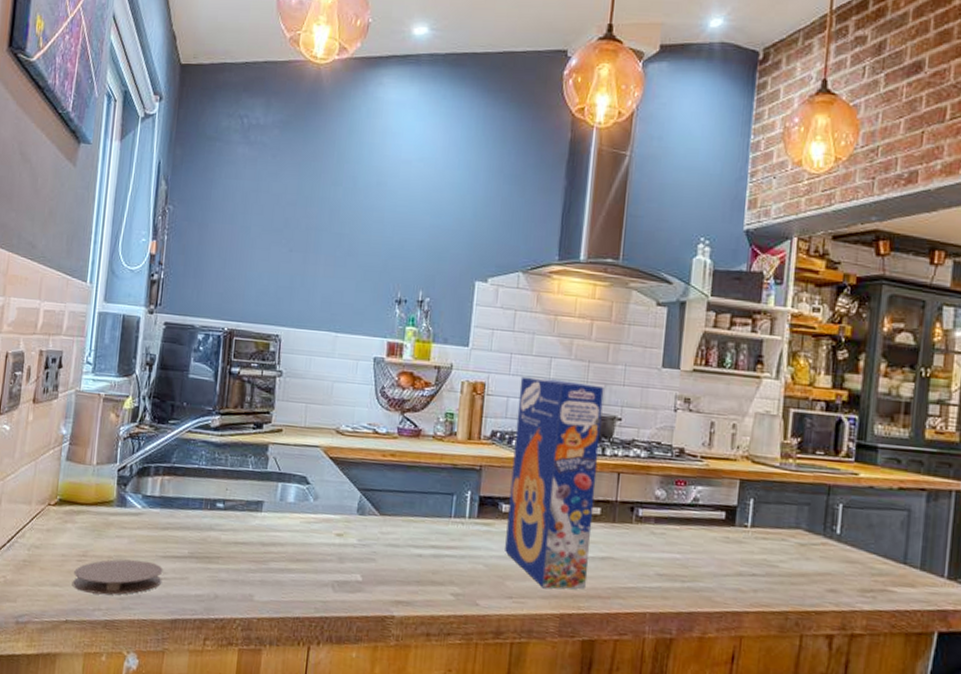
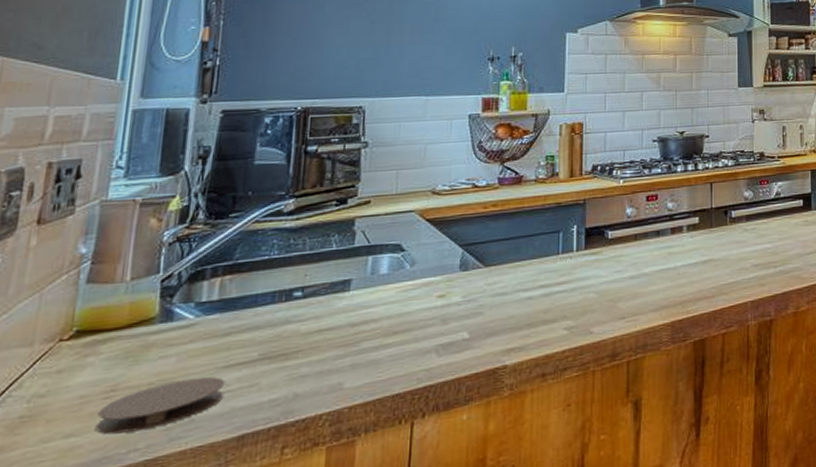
cereal box: present [505,376,604,589] -> none [614,110,693,302]

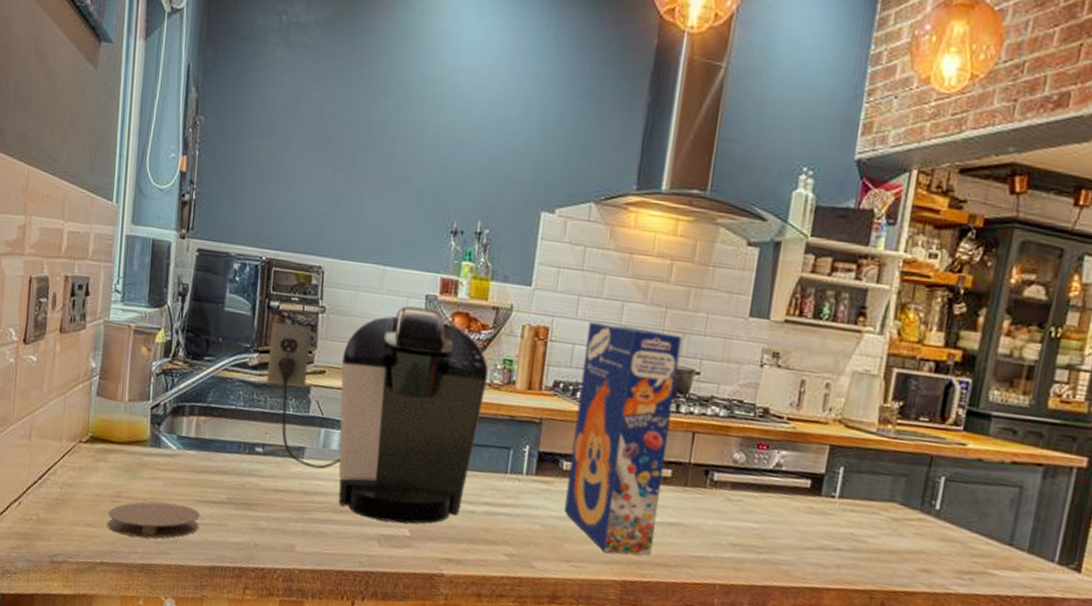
coffee maker: none [304,126,534,332] -> present [266,306,489,524]
cereal box: none [614,110,693,302] -> present [564,322,682,556]

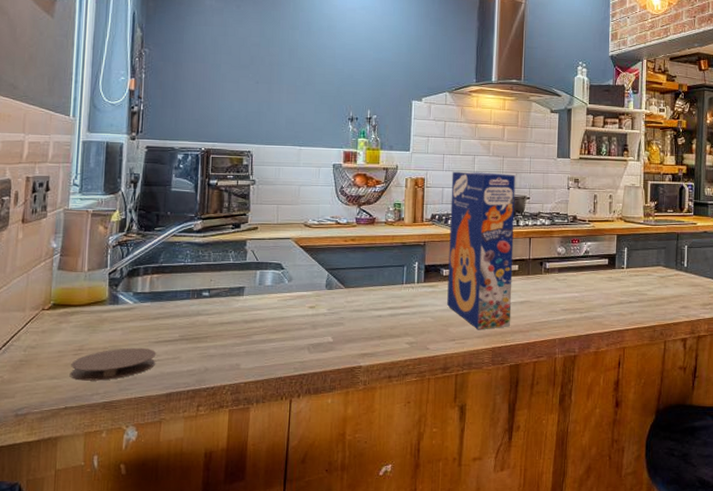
coffee maker: present [266,306,489,524] -> none [209,173,384,333]

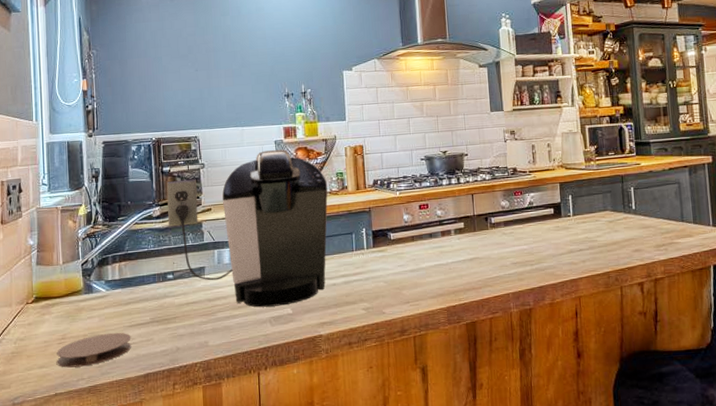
coffee maker: none [209,173,384,333] -> present [166,149,328,307]
cereal box: present [447,171,516,330] -> none [389,133,462,291]

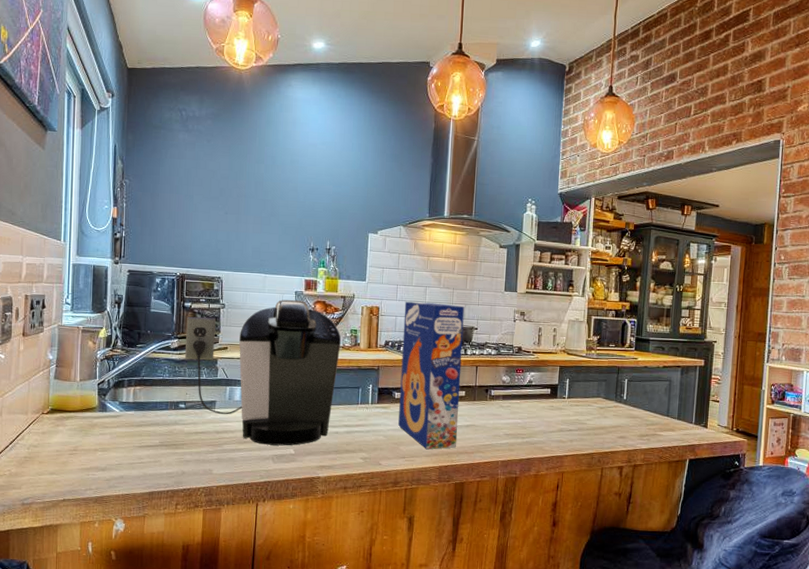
coaster: present [56,332,132,368] -> none [66,450,140,478]
cereal box: none [389,133,462,291] -> present [398,301,465,450]

